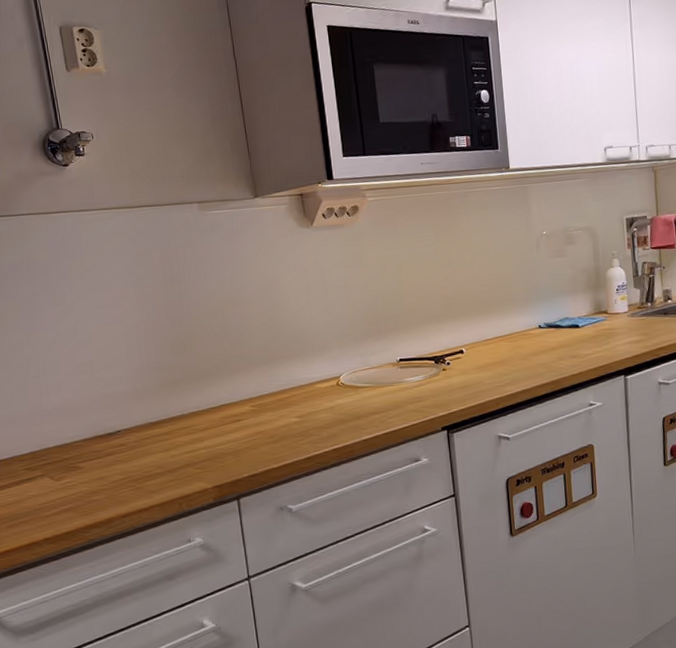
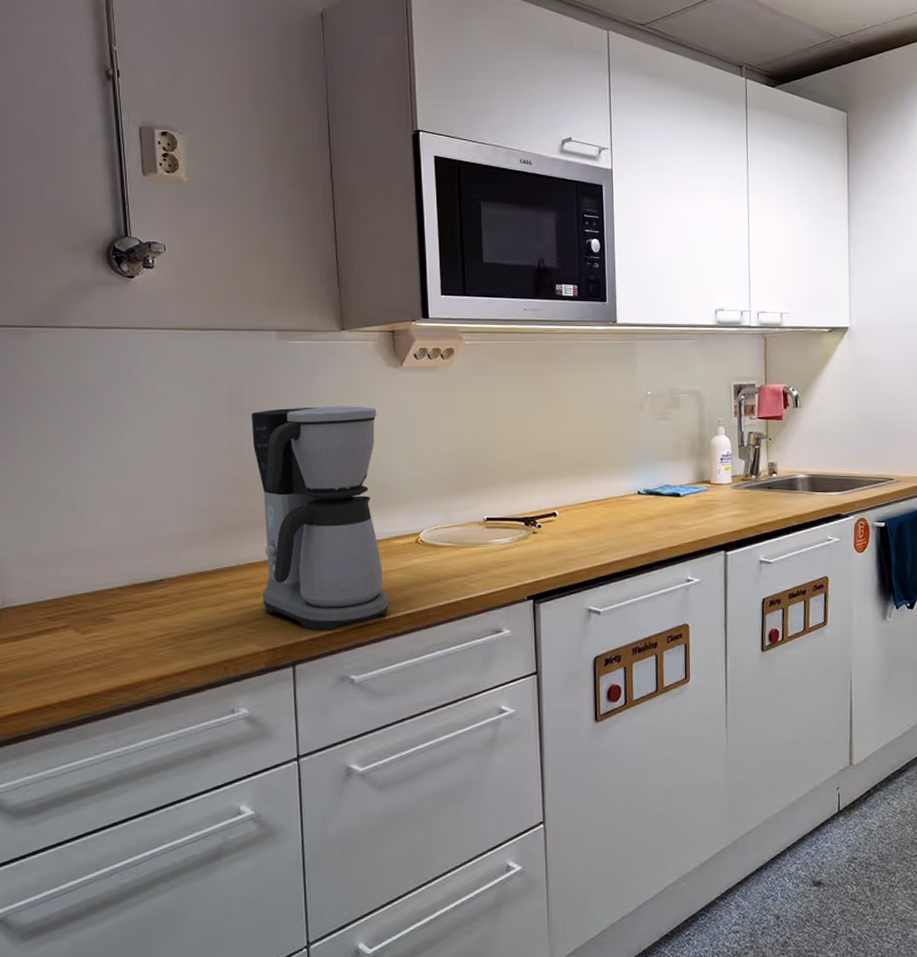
coffee maker: none [181,265,317,468] -> present [251,406,389,631]

